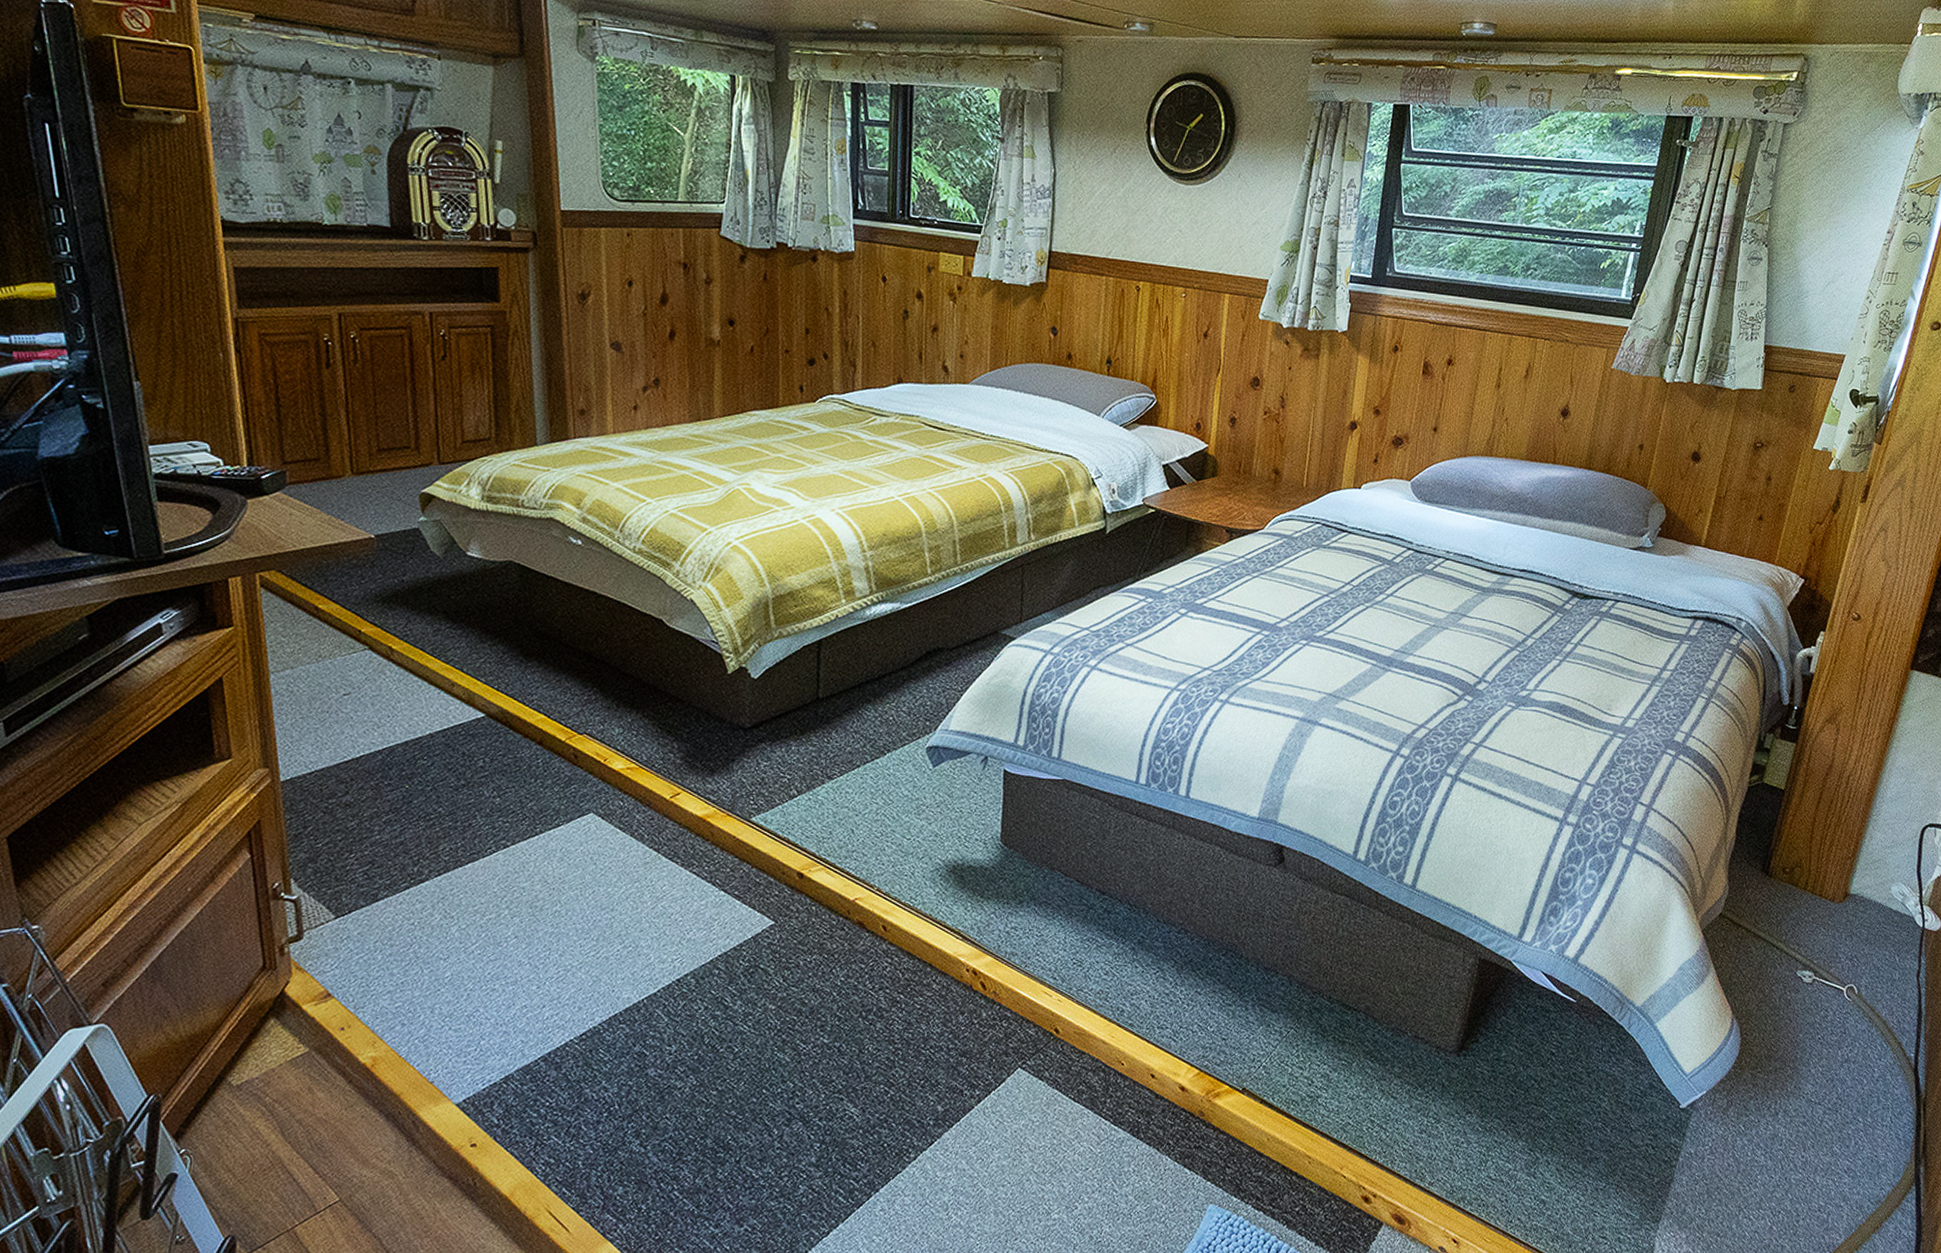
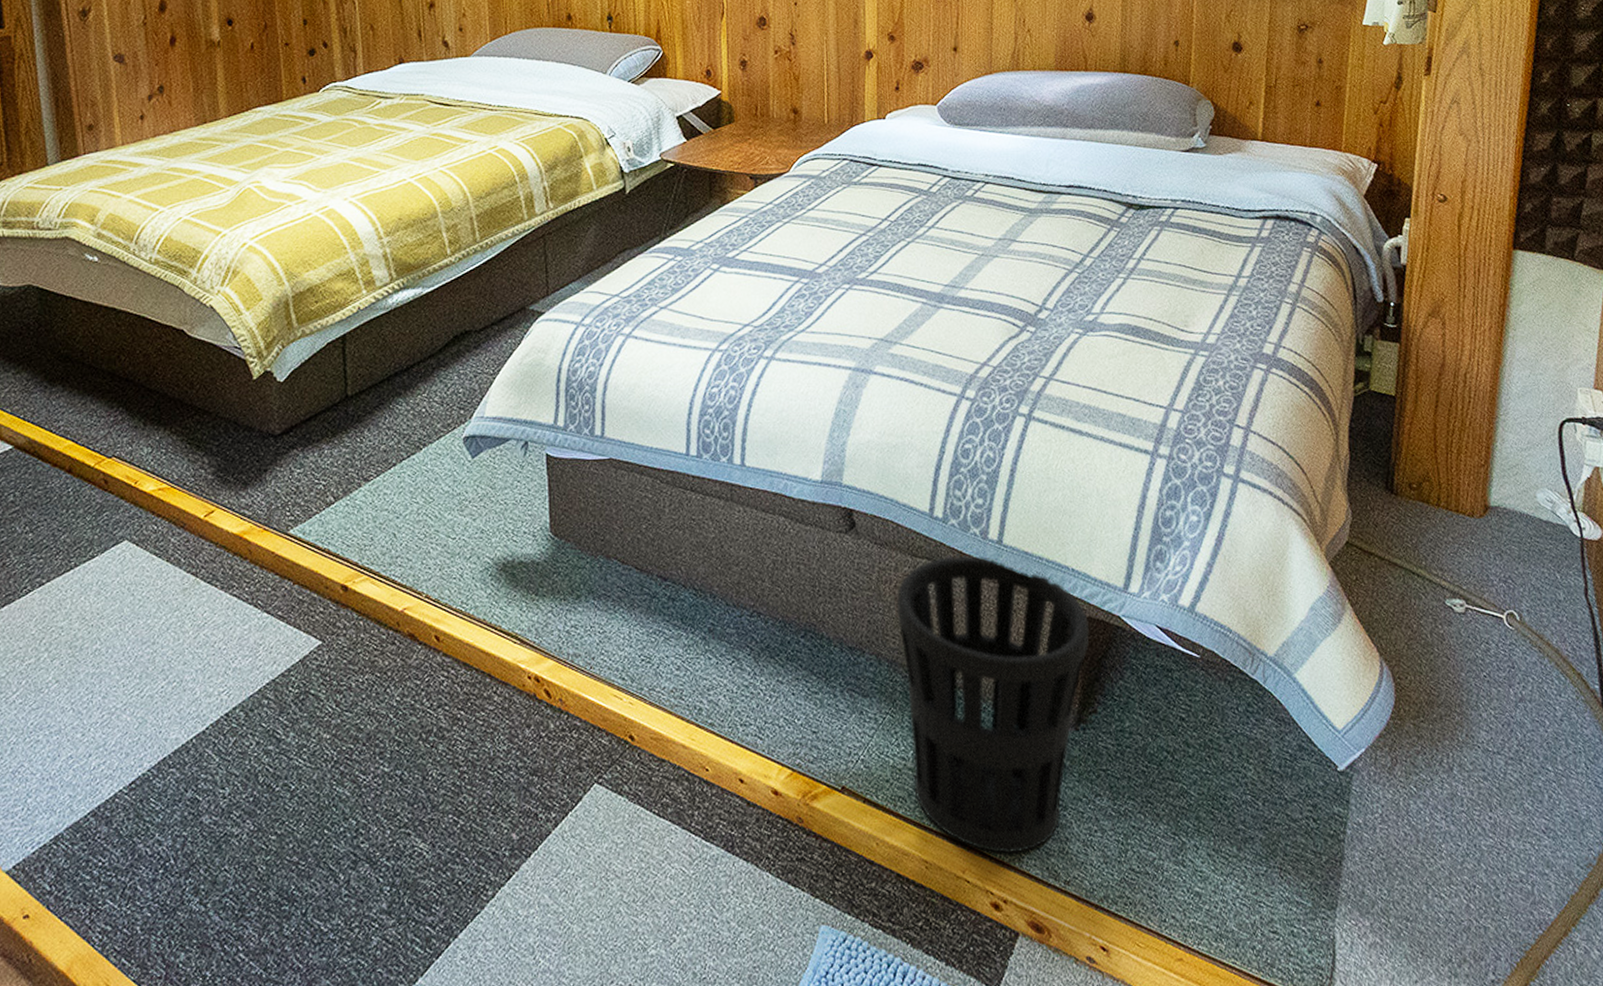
wastebasket: none [1307,895,1483,1156] -> present [896,555,1089,854]

